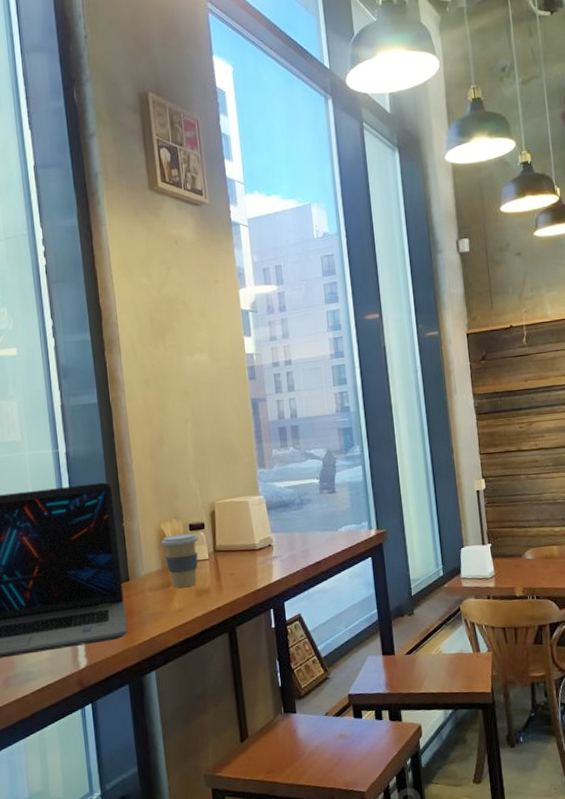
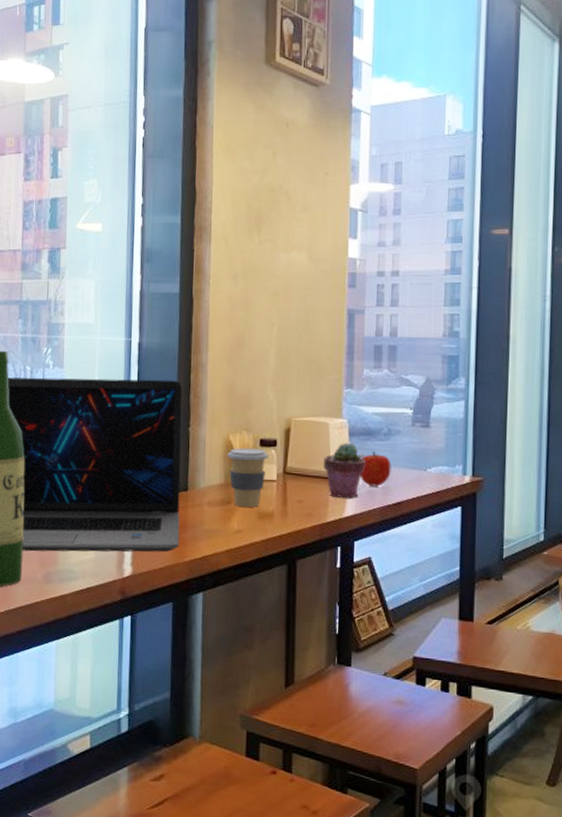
potted succulent: none [248,515,285,566] -> present [323,442,365,499]
fruit: none [281,520,308,552] -> present [360,451,392,487]

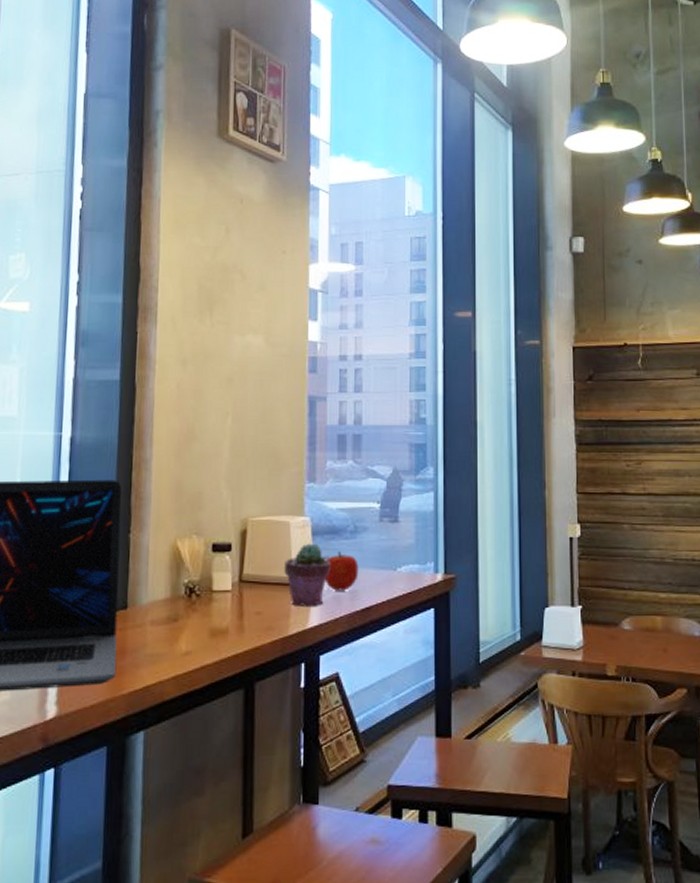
coffee cup: present [228,448,269,507] -> none [175,555,222,623]

